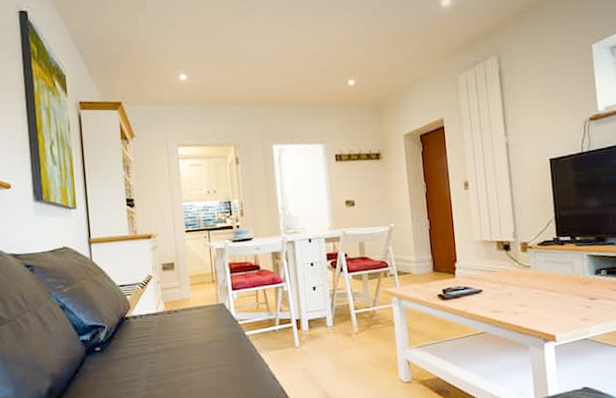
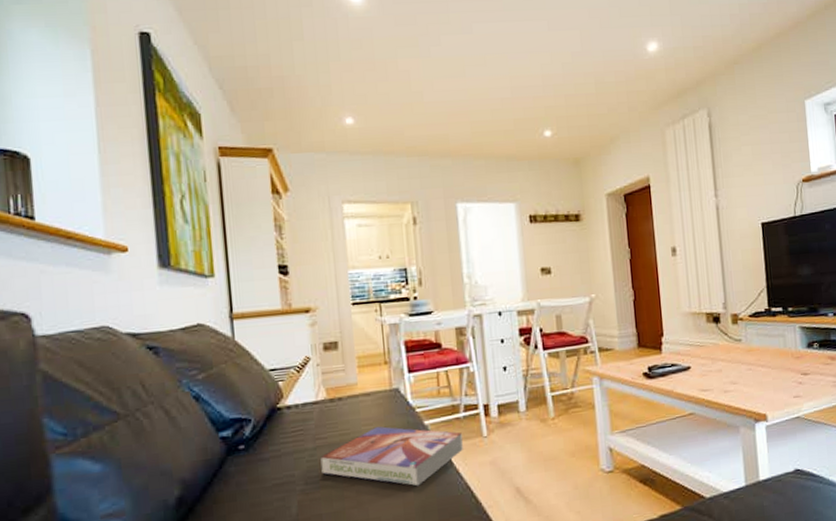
textbook: none [160,335,279,388] -> present [320,426,463,486]

